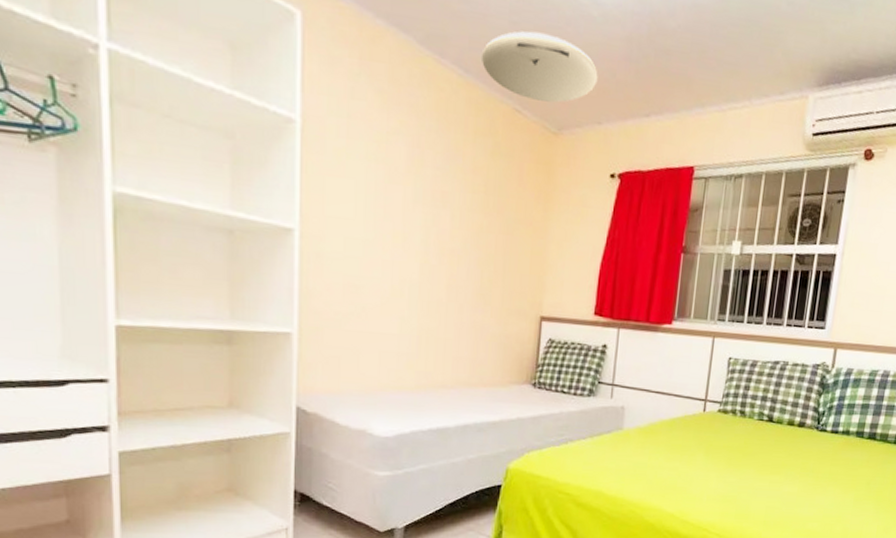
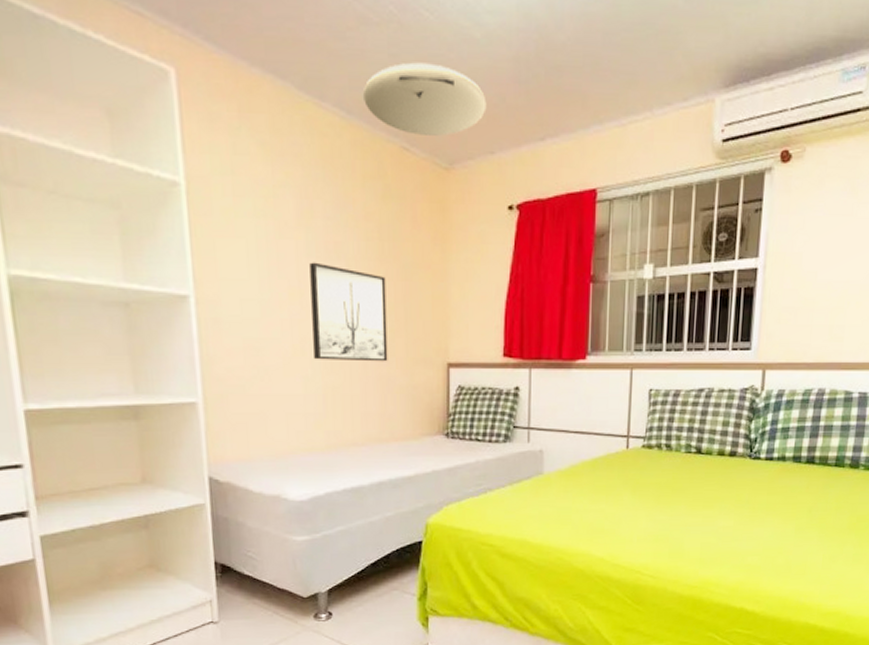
wall art: none [412,208,488,310] -> present [310,262,388,362]

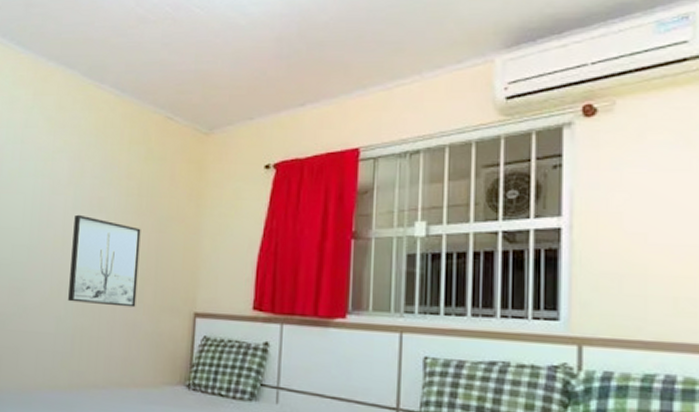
ceiling light: present [363,62,487,136] -> none [137,48,248,106]

